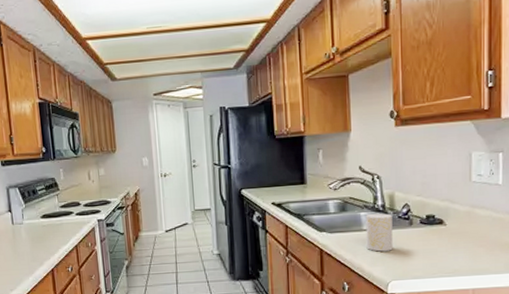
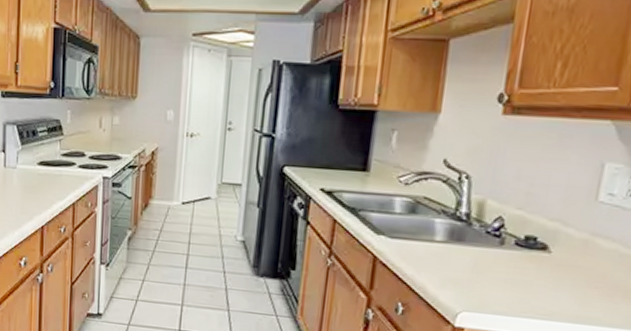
cup: present [365,213,393,252] -> none [435,221,478,274]

